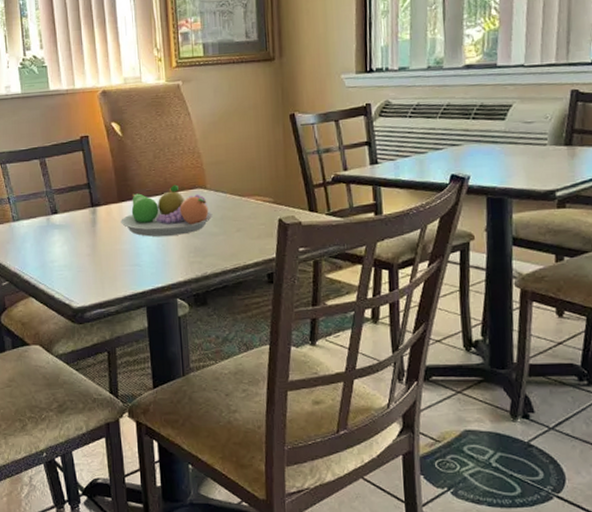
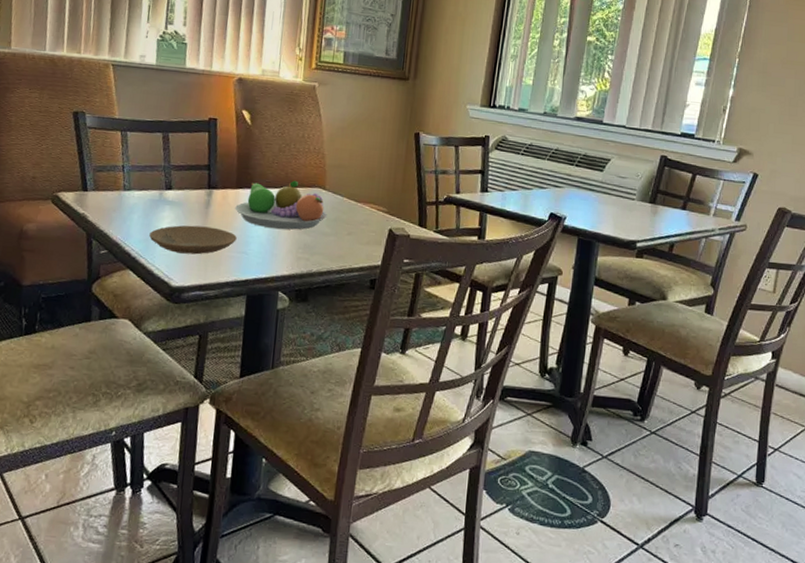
plate: none [44,244,127,275] -> present [149,225,237,255]

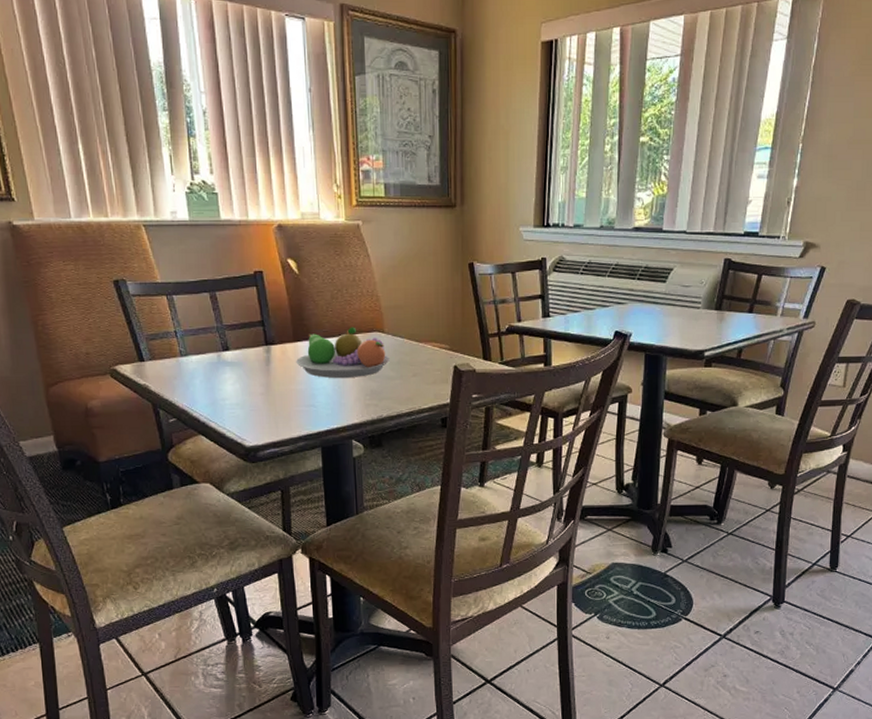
plate: present [149,225,237,255] -> none [215,384,303,413]

